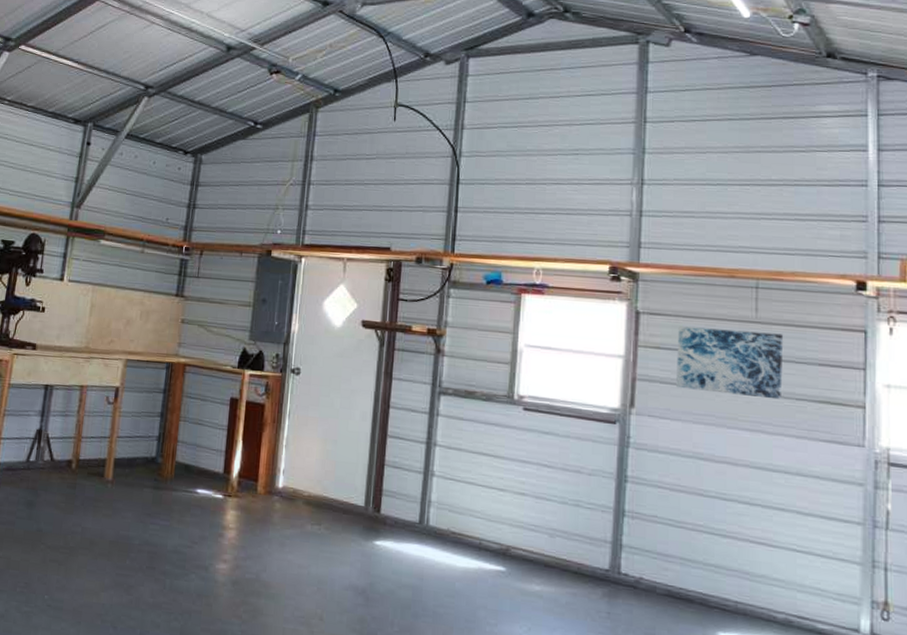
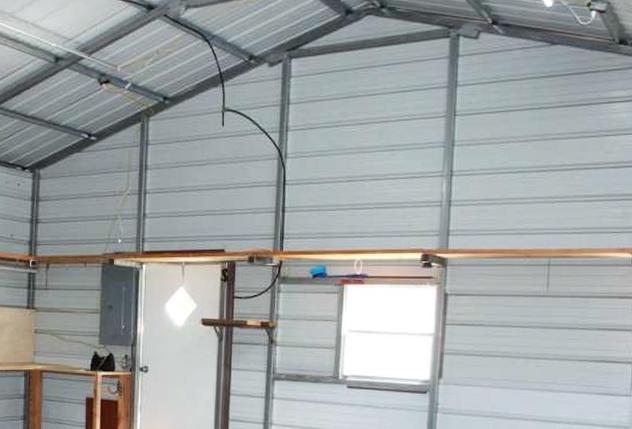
wall art: present [676,326,784,400] -> none [478,304,570,362]

